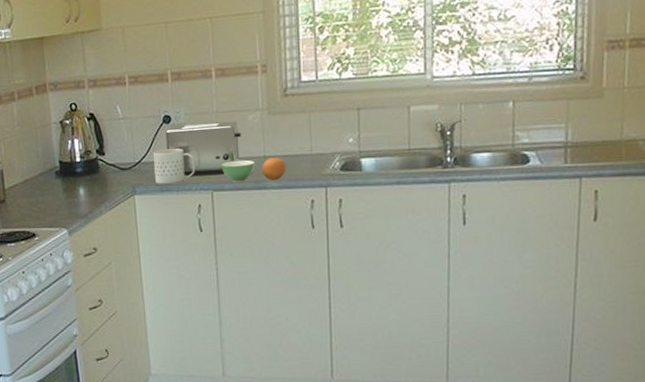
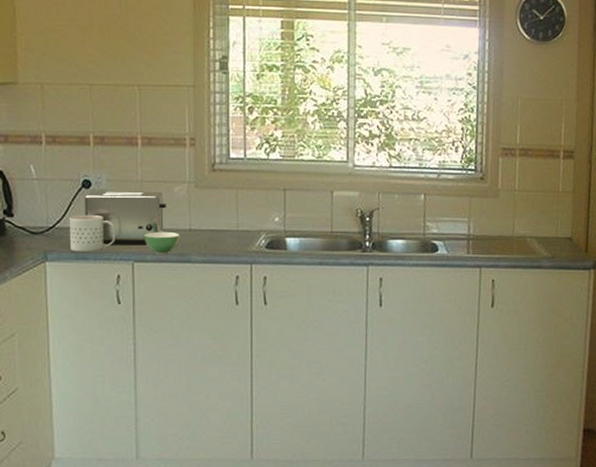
fruit: present [262,157,286,181] -> none [187,231,212,255]

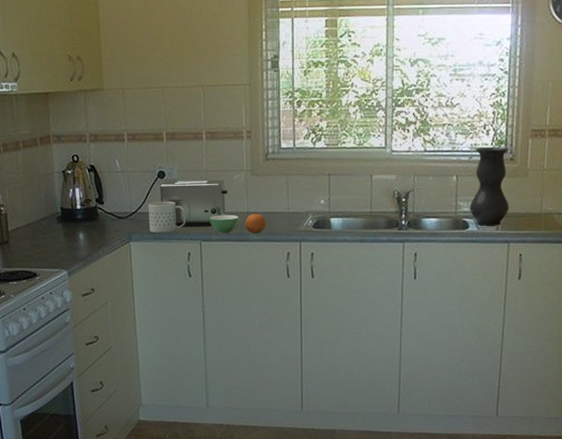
fruit: none [187,231,212,255] -> present [245,213,266,234]
vase: none [438,165,480,249] -> present [469,147,509,226]

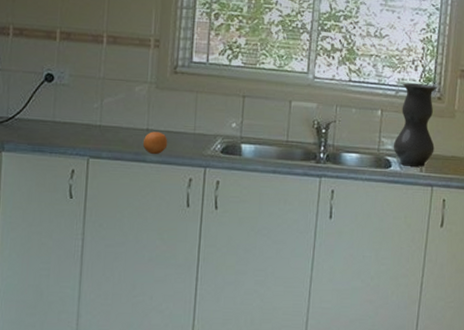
mug: present [148,201,186,234] -> none [27,108,74,145]
toaster: present [160,179,228,227] -> none [45,85,127,142]
bowl: present [209,214,240,235] -> none [100,129,138,153]

